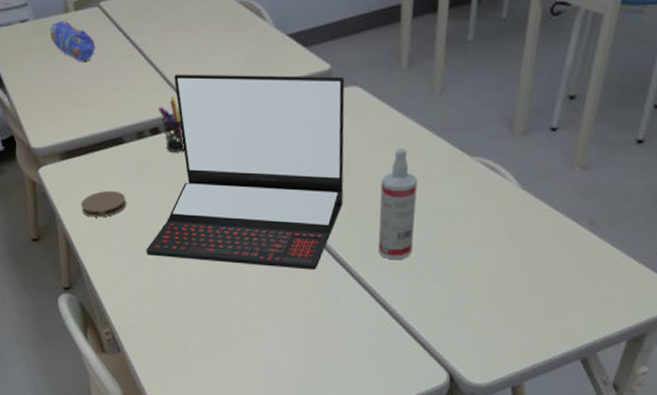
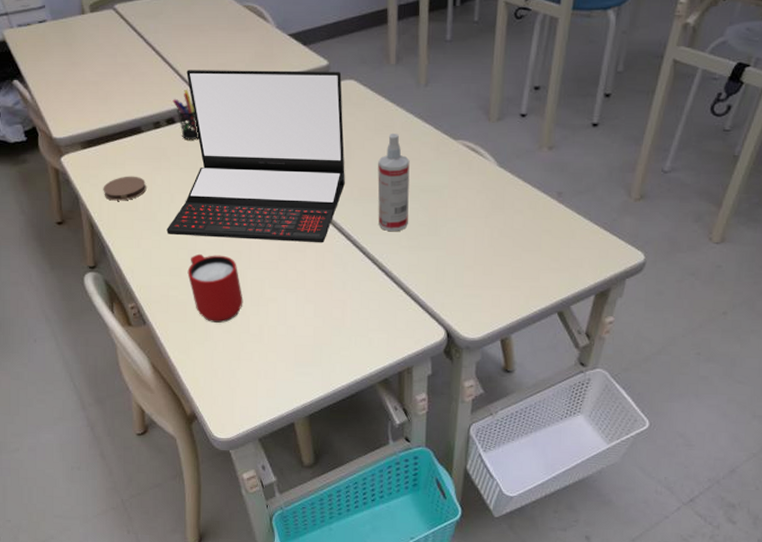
pencil case: present [50,20,95,61] -> none [68,21,112,58]
mug: none [166,277,225,354] -> present [187,253,243,323]

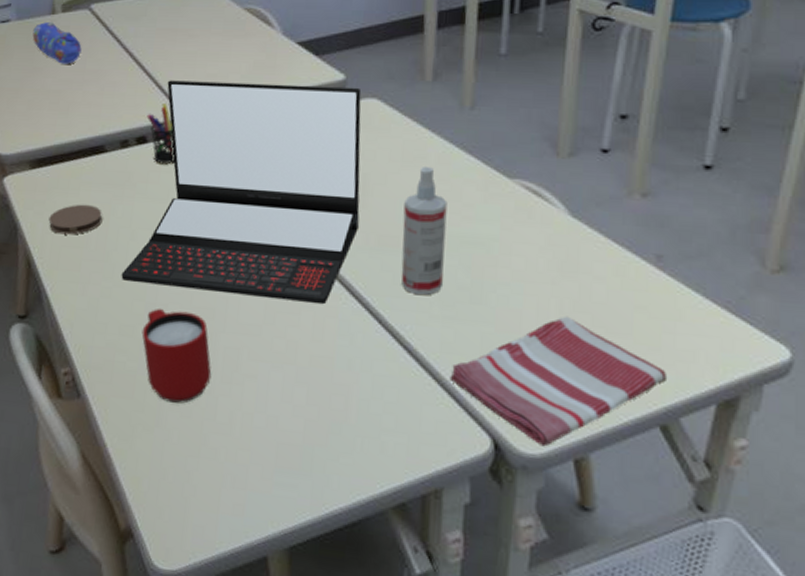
pencil case: none [68,21,112,58] -> present [32,21,82,64]
dish towel: none [415,240,563,333] -> present [449,316,666,447]

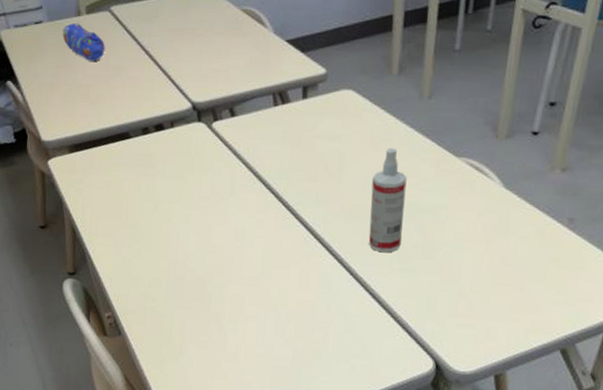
coaster: present [48,204,103,235] -> none [87,182,131,208]
laptop: present [121,80,362,305] -> none [148,75,340,261]
mug: present [141,308,212,404] -> none [166,265,222,338]
pen holder: present [146,103,175,164] -> none [162,95,187,147]
dish towel: present [449,316,666,447] -> none [404,267,569,366]

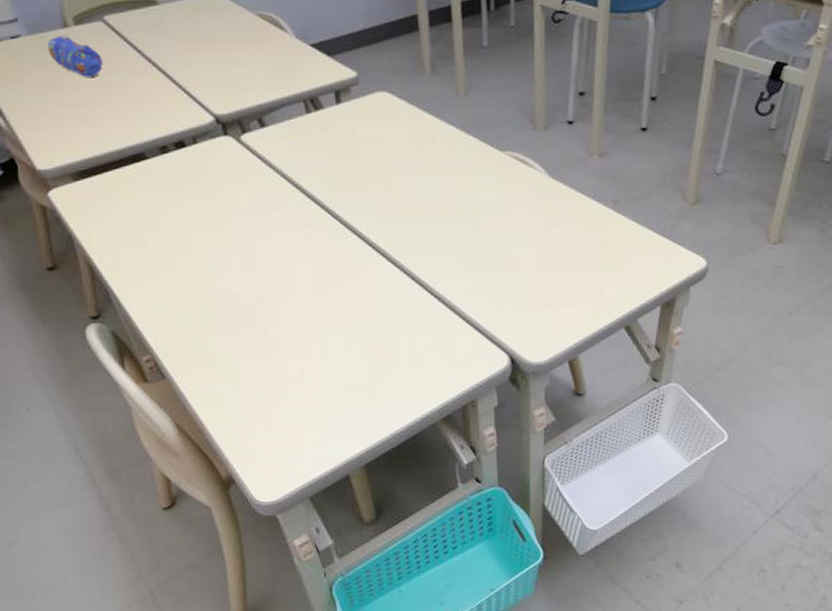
spray bottle: present [369,148,407,253] -> none [420,147,459,254]

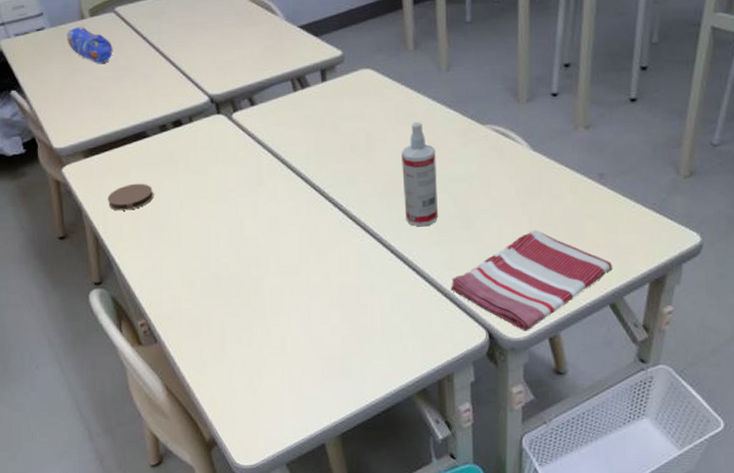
coaster: none [102,209,156,239] -> present [107,183,154,211]
spray bottle: none [420,147,459,254] -> present [401,122,438,227]
dish towel: none [472,255,626,355] -> present [450,229,612,331]

